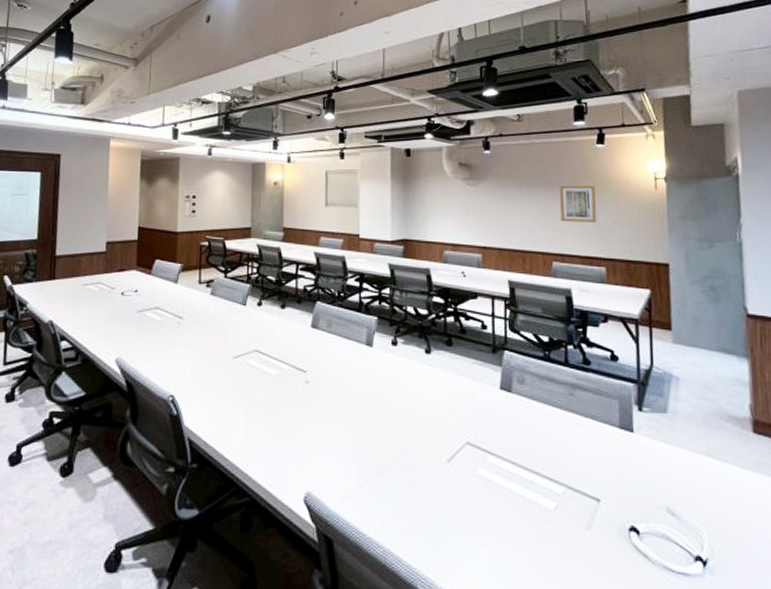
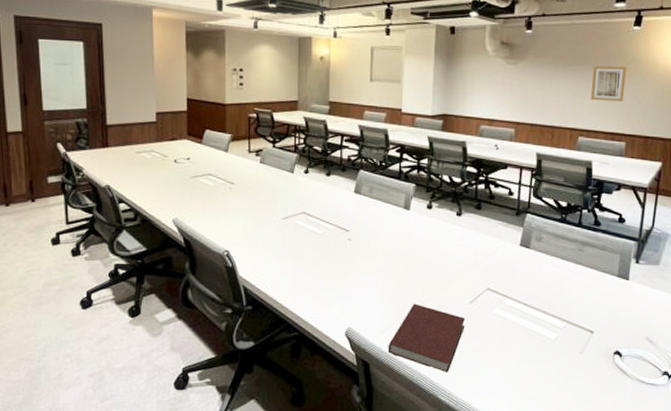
notebook: none [354,461,445,555] -> present [388,303,466,373]

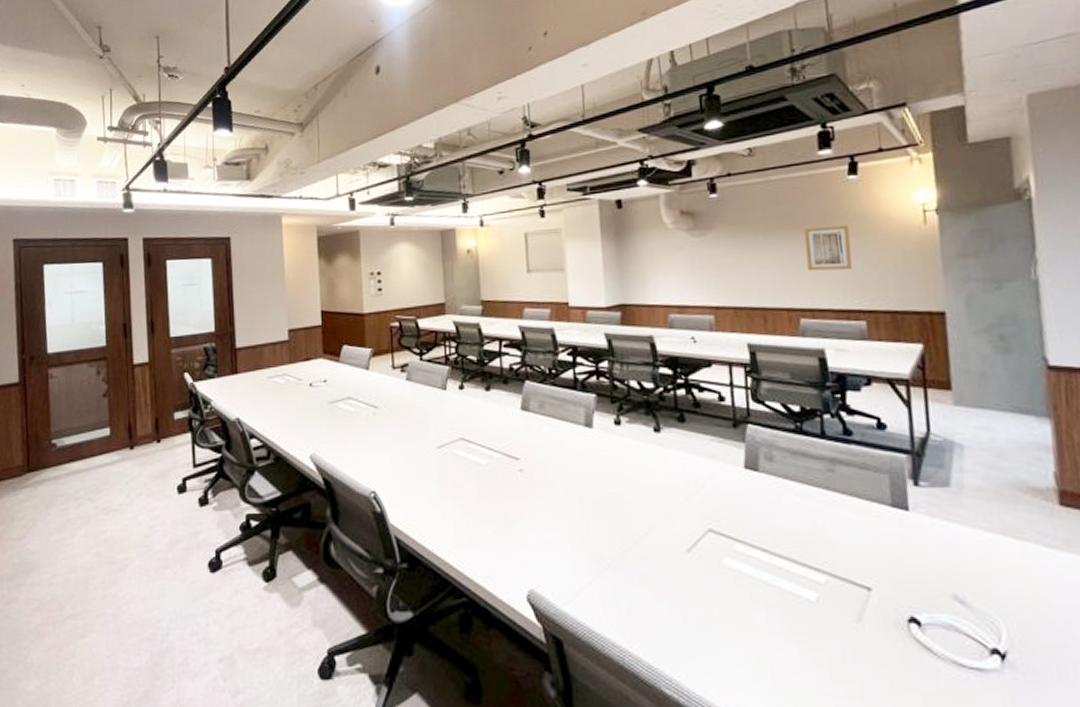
notebook: present [388,303,466,373] -> none [584,553,686,654]

